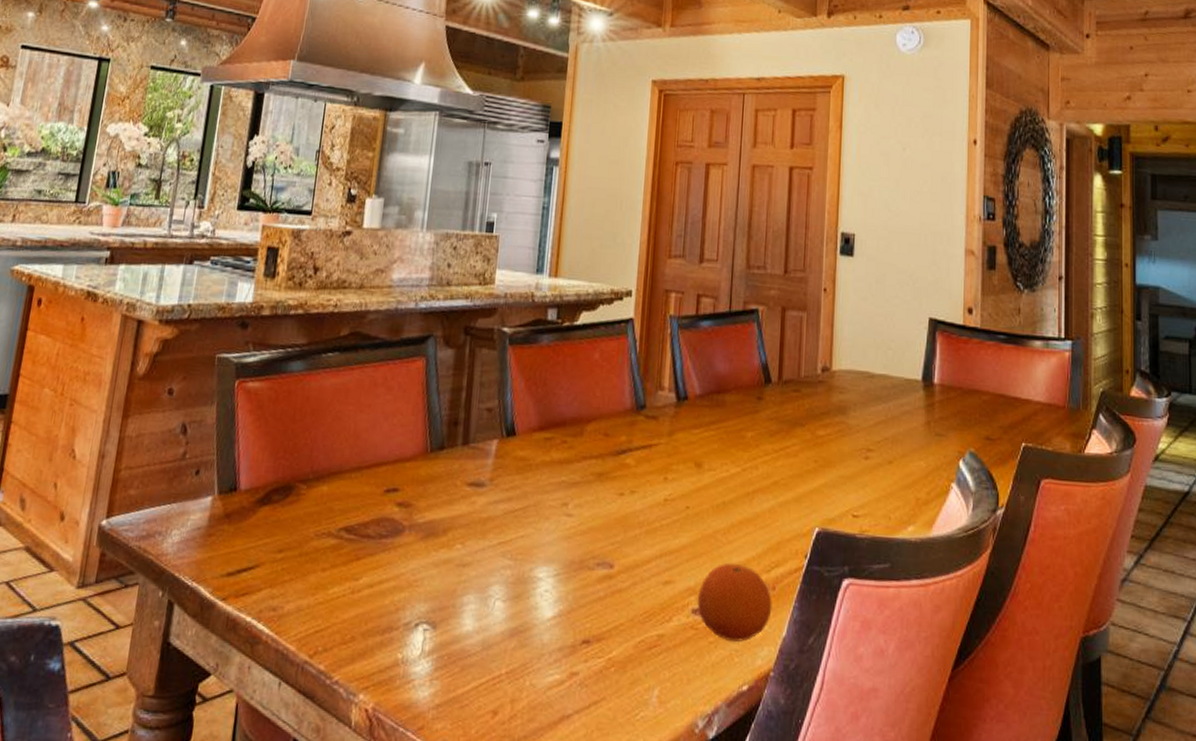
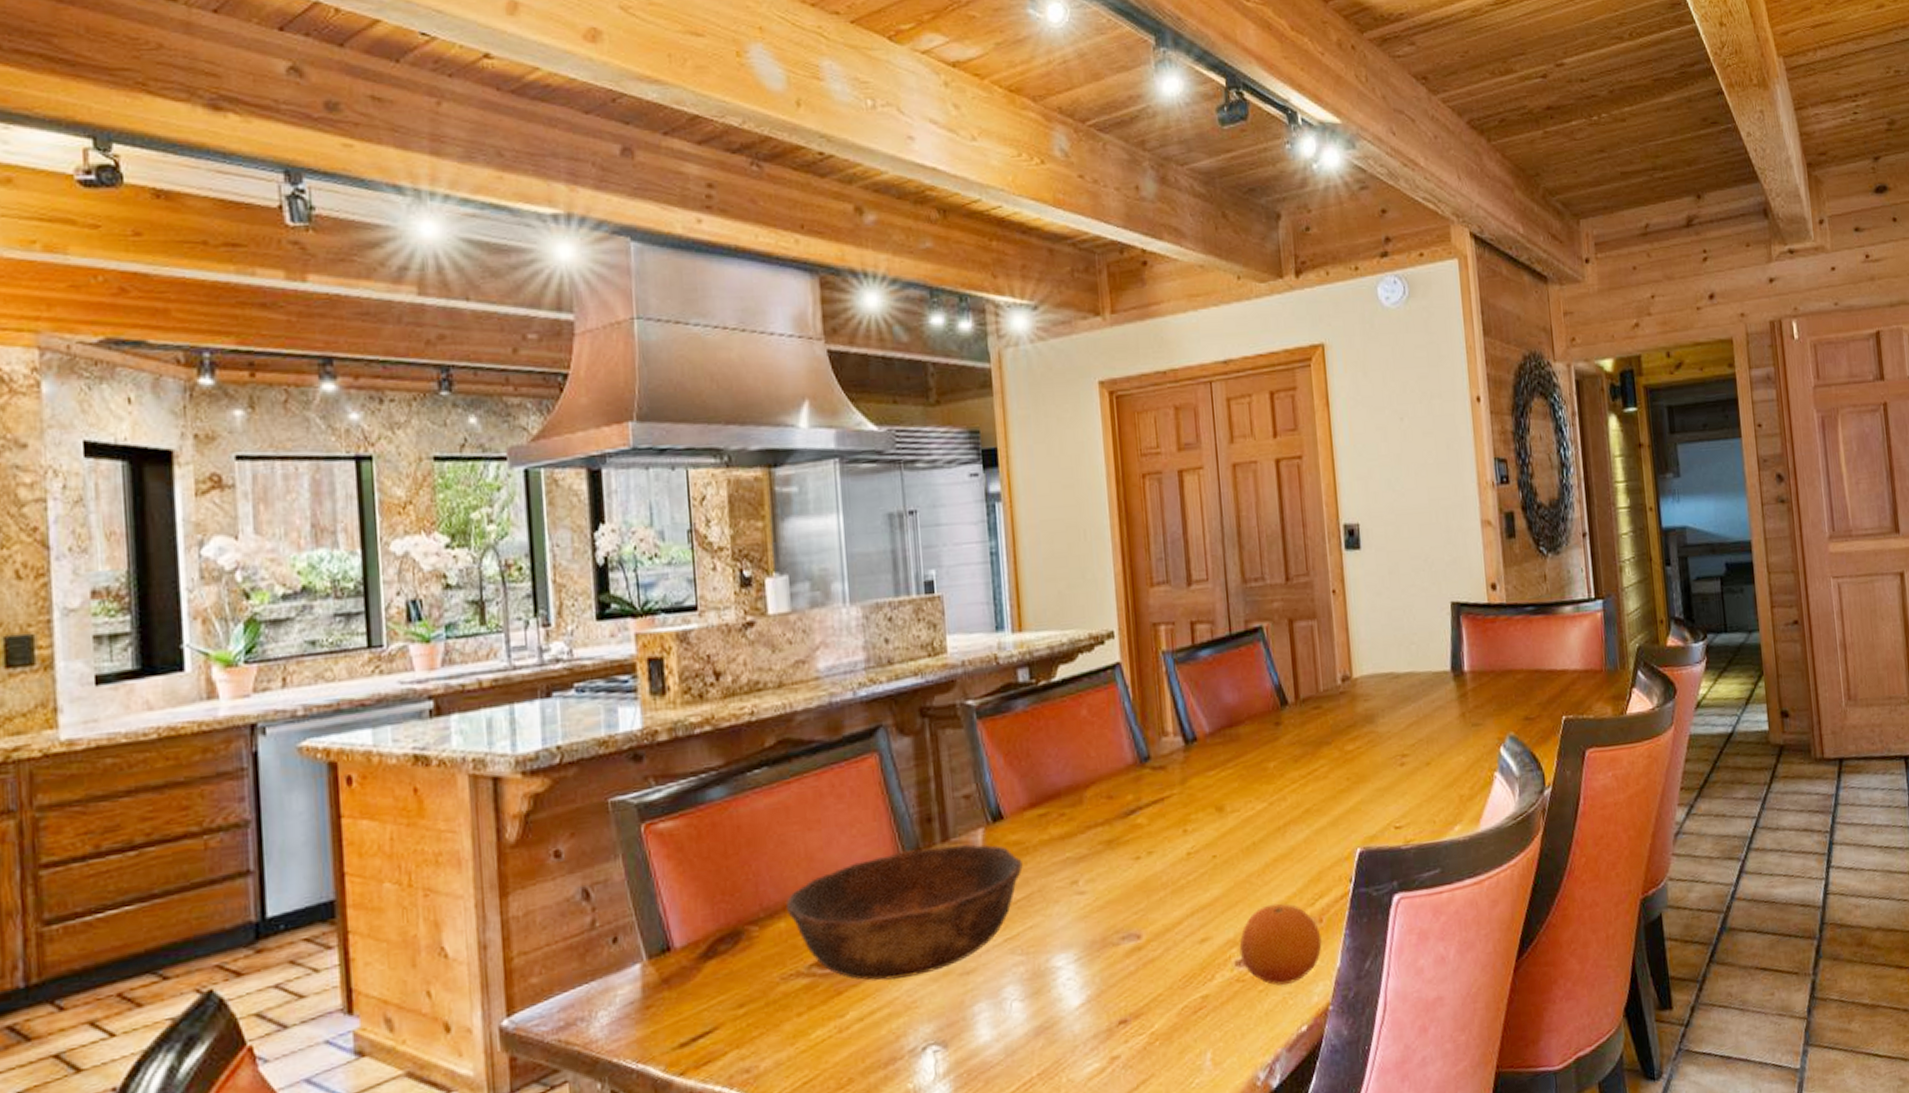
bowl: none [330,445,525,558] -> present [785,844,1023,981]

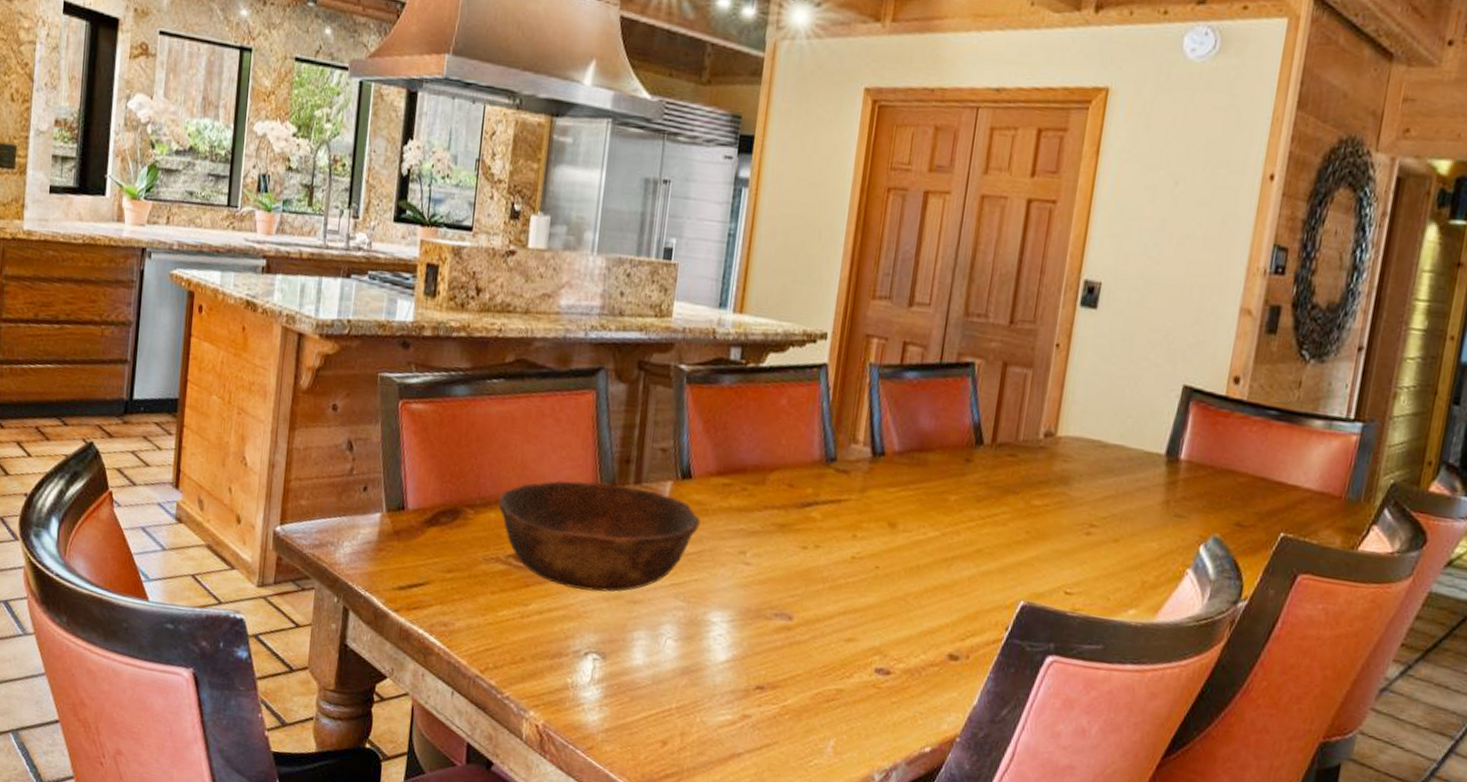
fruit: present [1239,903,1322,985] -> none [881,626,965,706]

